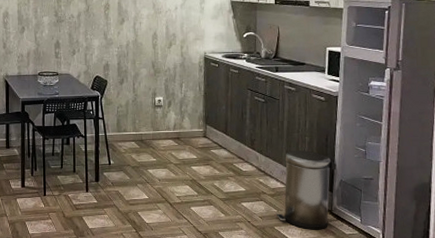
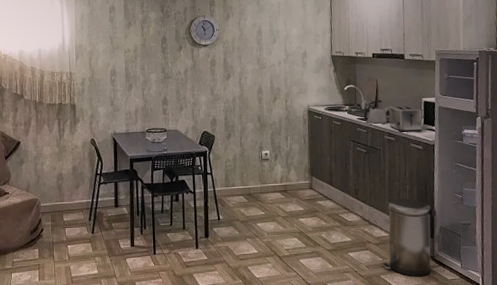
kettle: none [262,48,292,73] -> present [363,99,390,124]
toaster: none [289,54,326,83] -> present [388,105,423,133]

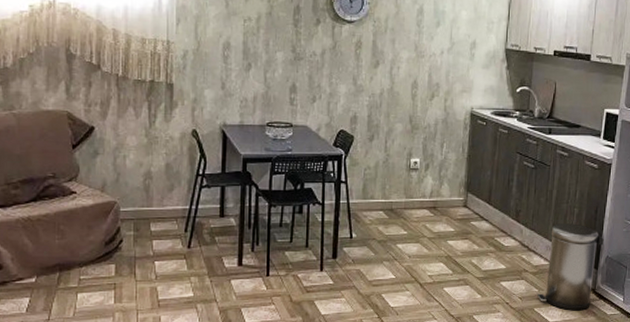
kettle: present [363,99,390,124] -> none [535,106,567,135]
toaster: present [388,105,423,133] -> none [563,114,603,149]

